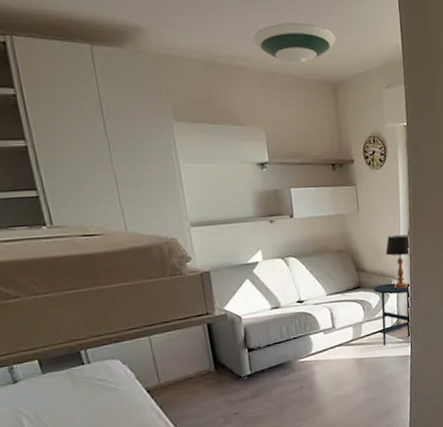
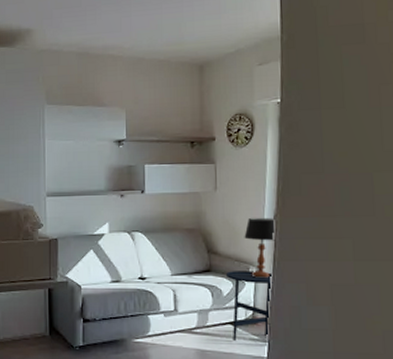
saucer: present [253,23,336,65] -> none [124,11,207,50]

